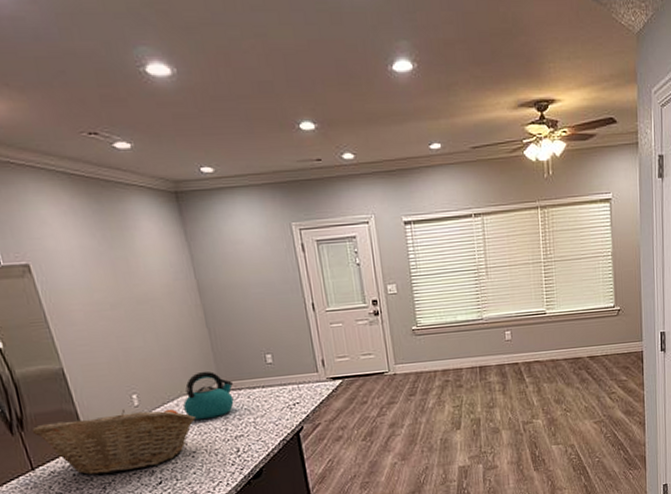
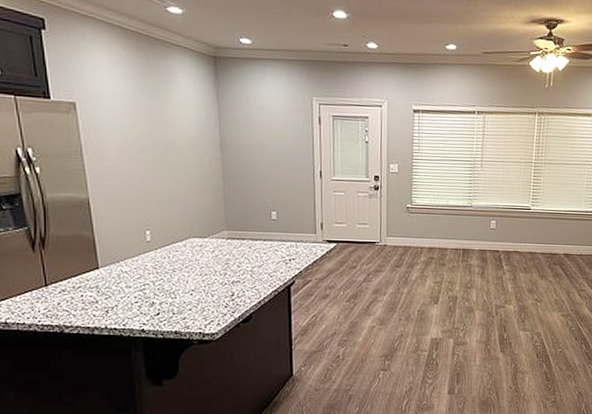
fruit basket: present [31,408,196,476] -> none [51,242,199,300]
kettle: present [183,371,234,420] -> none [191,218,238,262]

